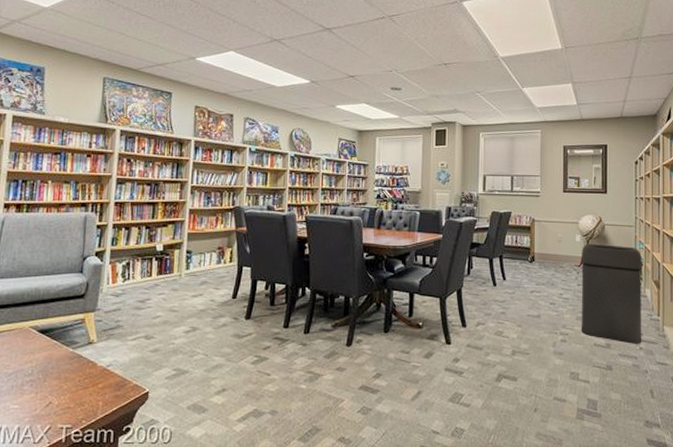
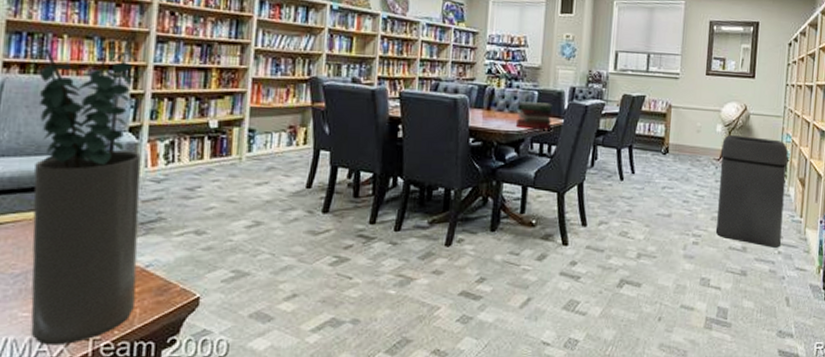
vase: none [19,182,105,433] -> present [30,38,141,346]
books: none [401,220,433,244] -> present [515,101,552,130]

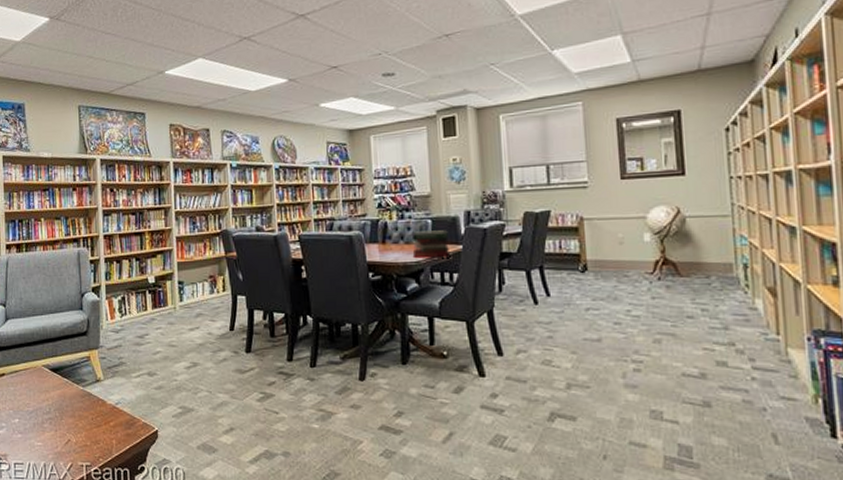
vase: present [30,38,141,346] -> none [29,215,111,470]
trash bin: present [716,134,789,248] -> none [654,242,753,373]

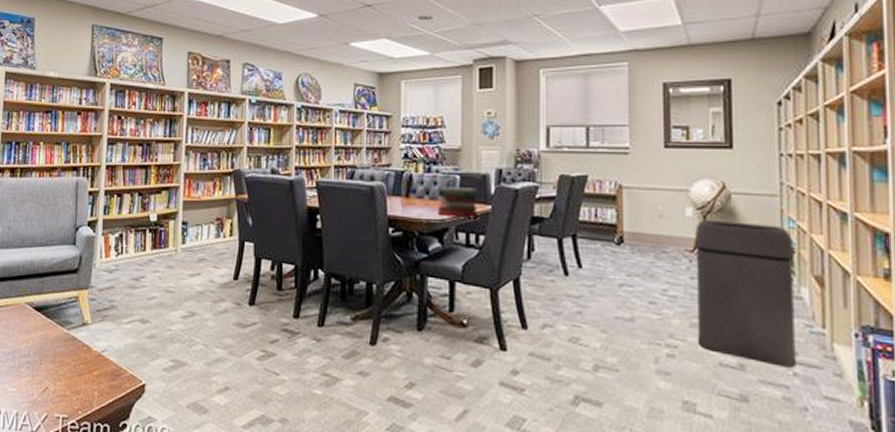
trash bin: none [654,242,753,373] -> present [695,219,796,368]

